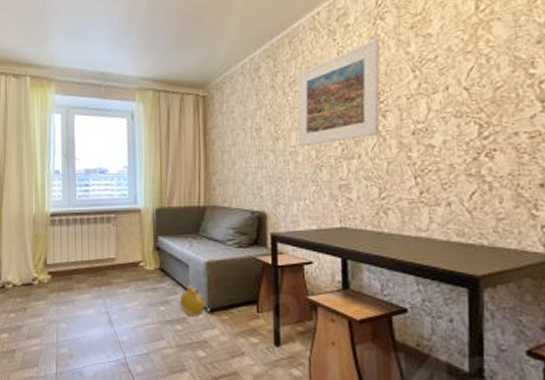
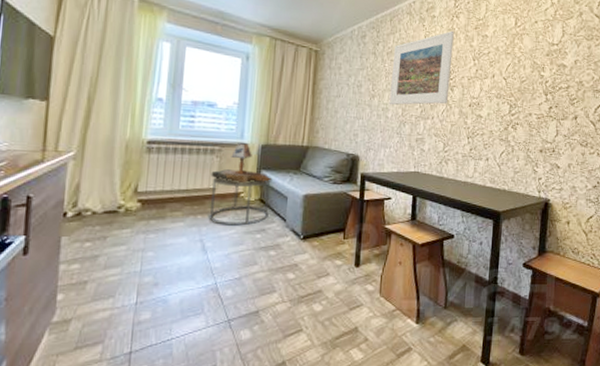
table lamp: none [109,208,171,251] -> present [211,143,273,183]
side table: none [111,243,172,297] -> present [209,177,273,226]
plush toy: present [179,285,205,317] -> none [275,215,299,243]

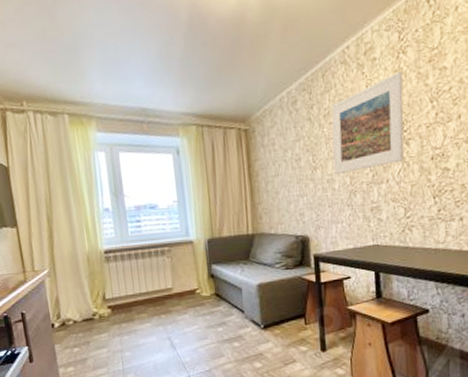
side table: present [209,177,273,226] -> none [168,270,227,322]
table lamp: present [211,143,273,183] -> none [165,240,224,280]

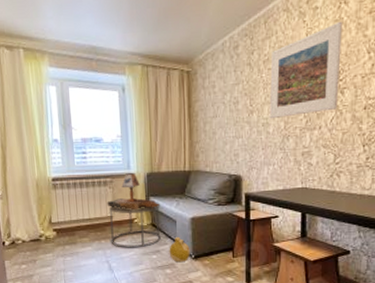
table lamp: none [165,240,224,280] -> present [107,173,161,210]
side table: none [168,270,227,322] -> present [109,203,162,248]
plush toy: none [235,306,259,334] -> present [169,237,190,263]

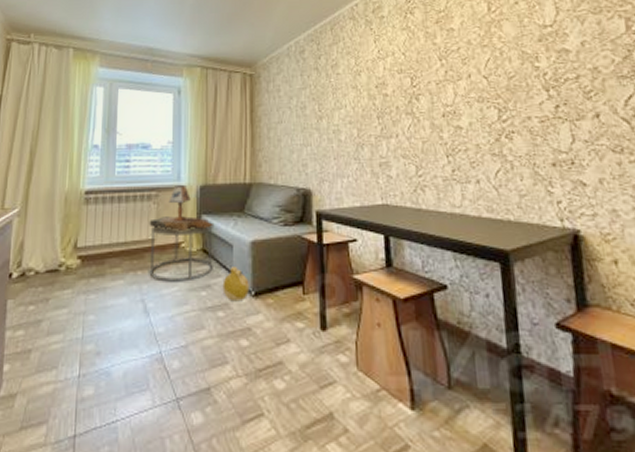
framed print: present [269,21,342,119] -> none [339,29,414,126]

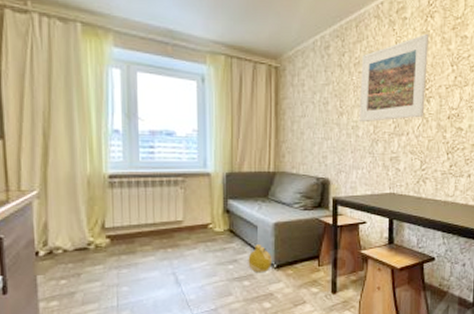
table lamp: present [149,185,215,231] -> none [176,172,240,213]
side table: present [149,222,215,282] -> none [178,206,241,258]
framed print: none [339,29,414,126] -> present [358,33,429,123]

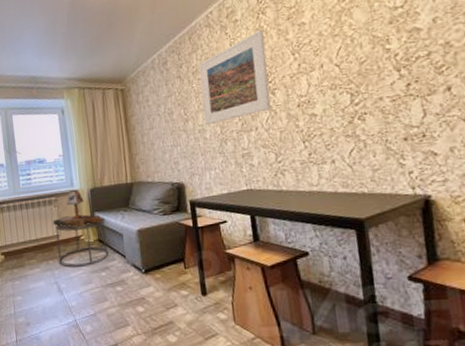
table lamp: none [176,172,240,213] -> present [52,190,106,227]
side table: none [178,206,241,258] -> present [55,218,110,267]
plush toy: present [248,245,272,273] -> none [118,251,140,279]

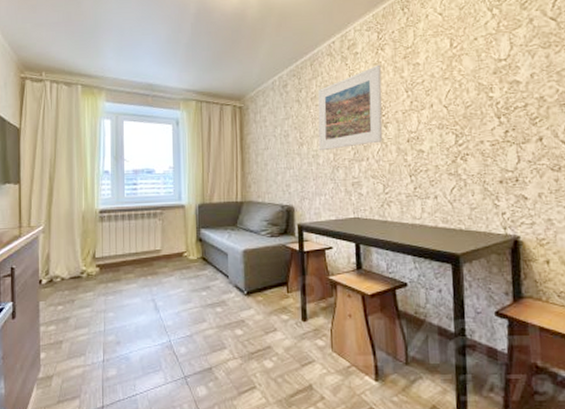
table lamp: present [52,190,106,227] -> none [156,204,212,242]
side table: present [55,218,110,267] -> none [157,235,213,285]

